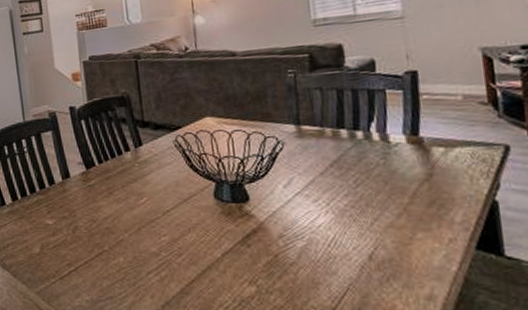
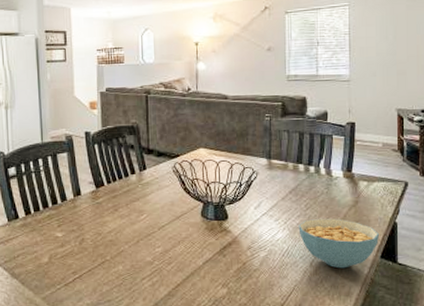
cereal bowl: none [347,197,471,263] -> present [298,218,379,269]

